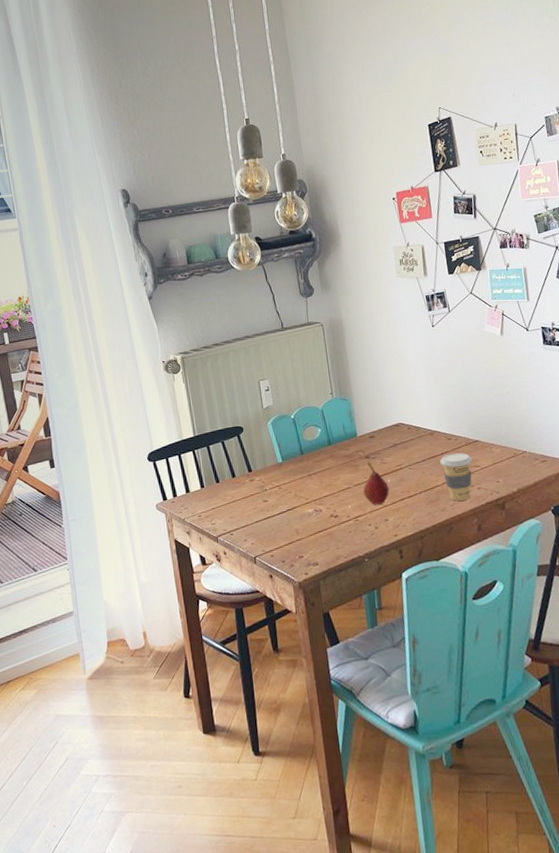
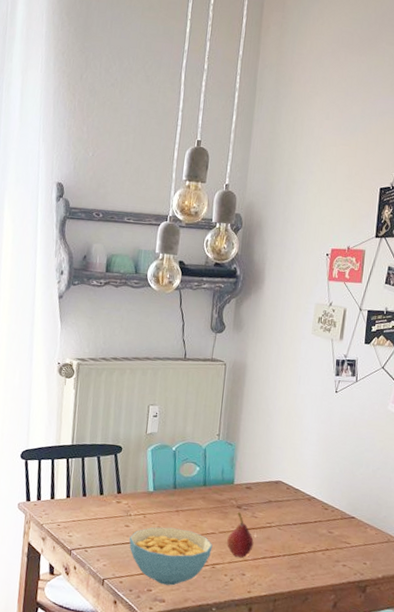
cereal bowl: none [269,491,352,549] -> present [129,527,213,586]
coffee cup: present [440,452,472,501] -> none [311,523,344,574]

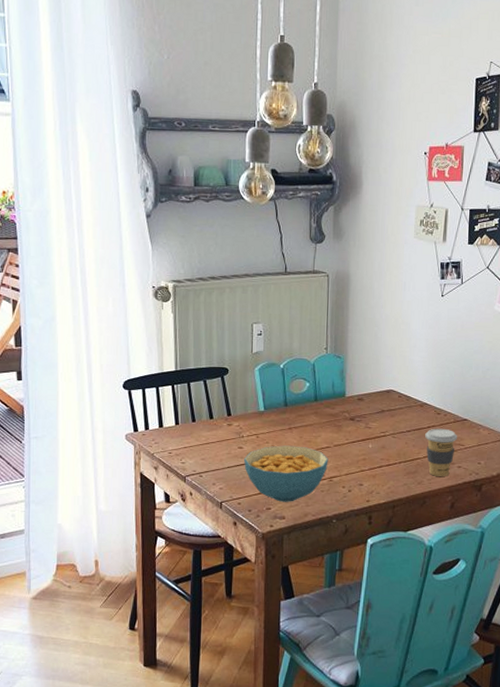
fruit: present [227,512,254,558] -> none [342,424,369,468]
coffee cup: none [311,523,344,574] -> present [425,428,457,476]

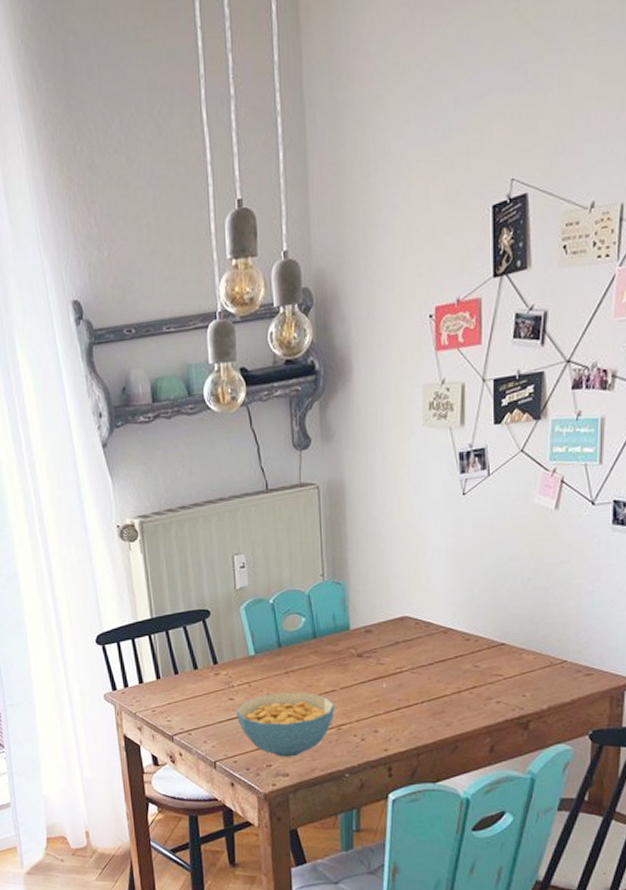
coffee cup: present [425,428,457,476] -> none [452,657,493,715]

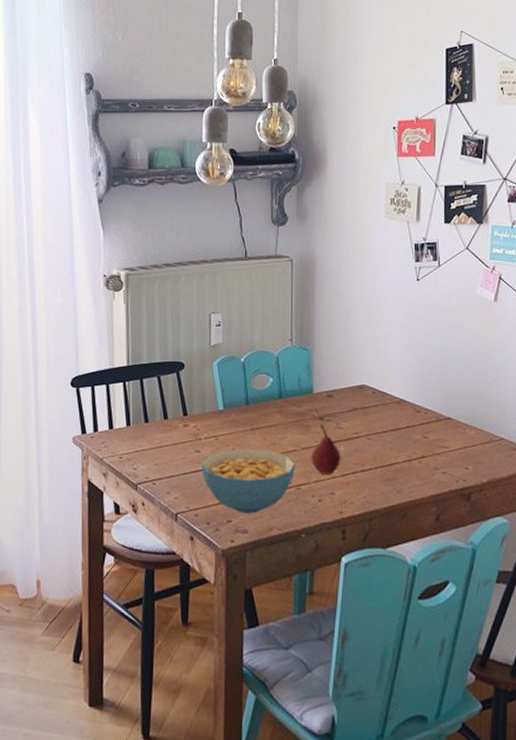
fruit: none [351,661,384,713] -> present [311,424,341,475]

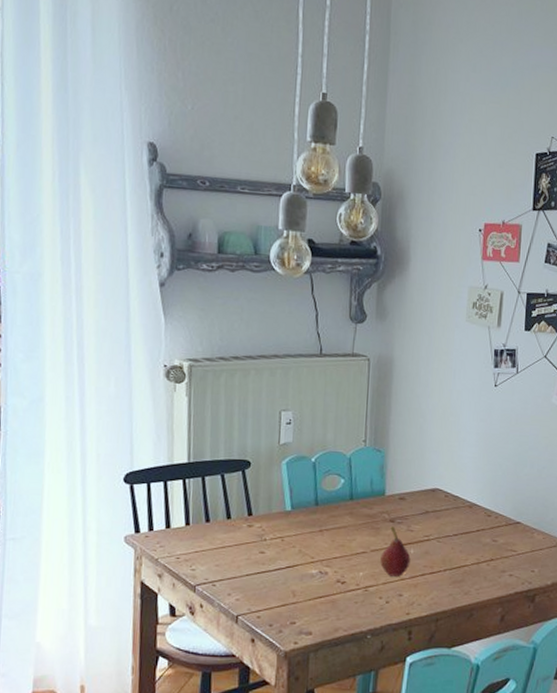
cereal bowl: present [201,448,296,514] -> none [265,550,364,615]

